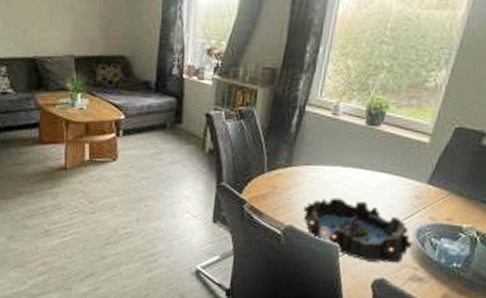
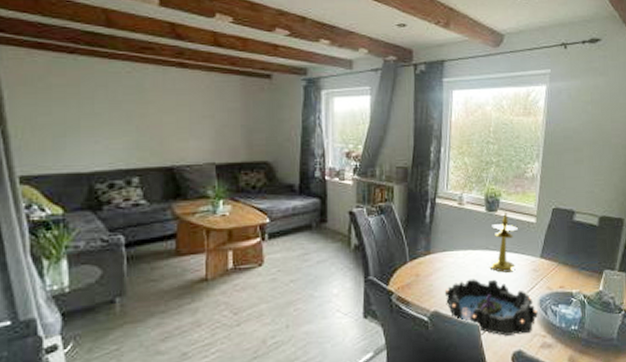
candlestick: none [360,127,404,196] -> present [489,211,518,273]

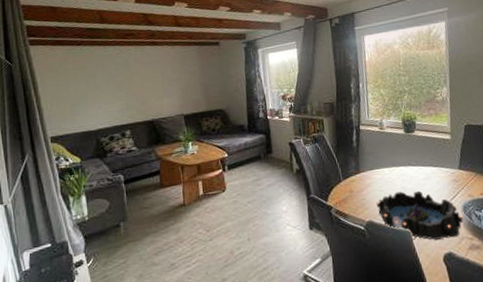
candlestick: present [489,211,518,273] -> none [411,131,437,185]

